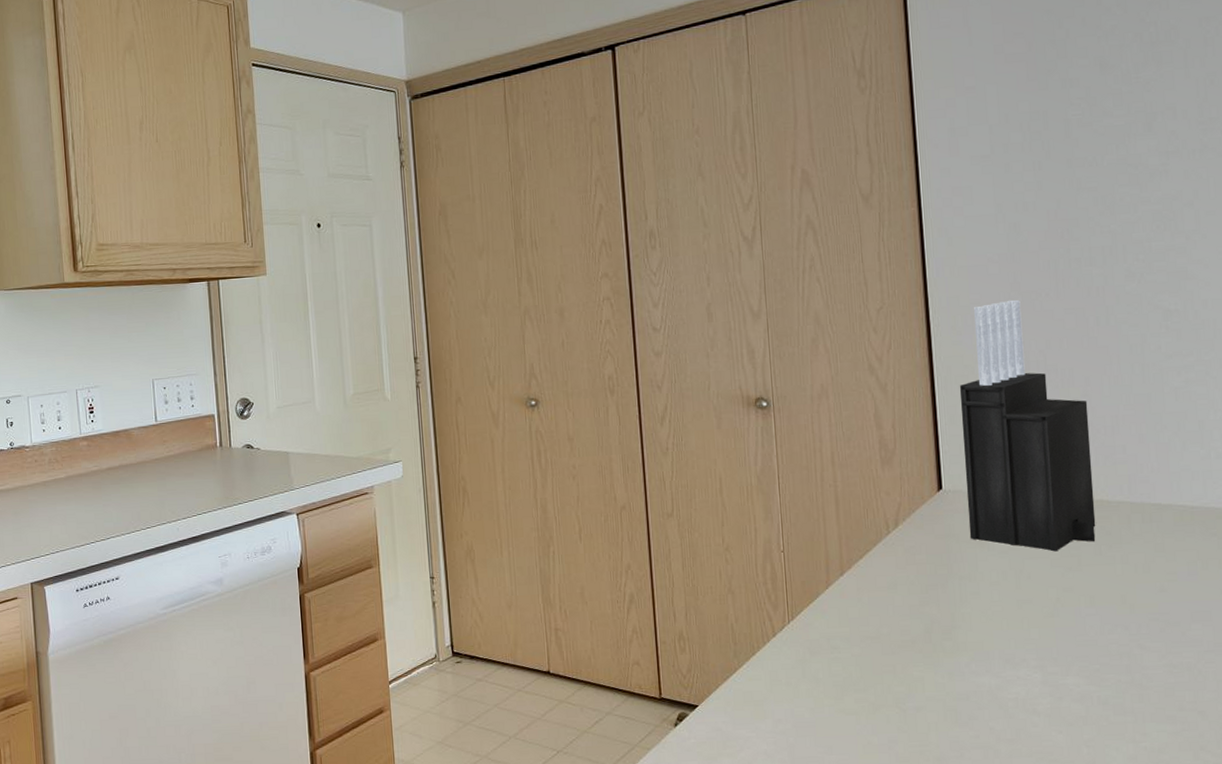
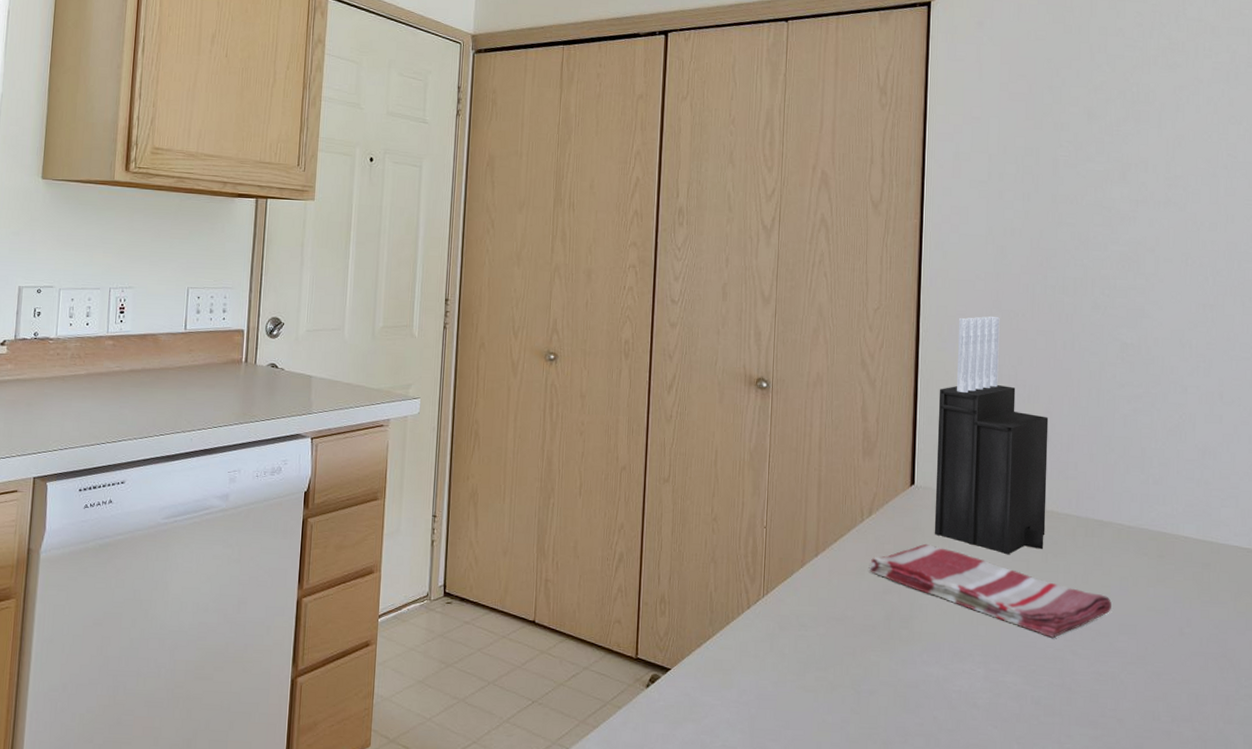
dish towel: none [901,549,1180,634] -> present [869,543,1111,638]

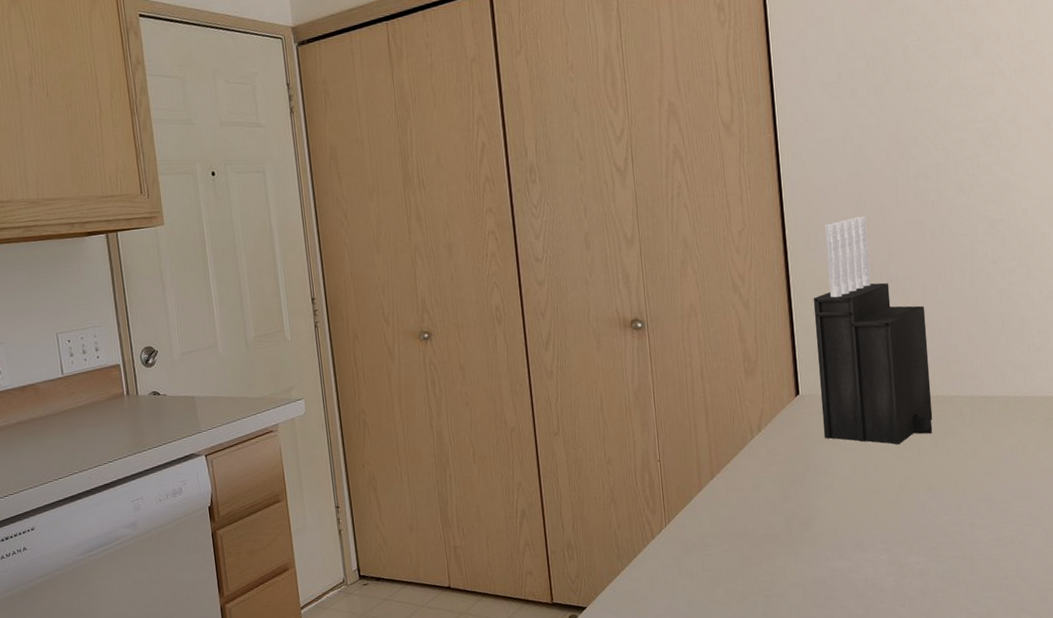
dish towel: present [869,543,1111,638] -> none [764,448,1005,515]

